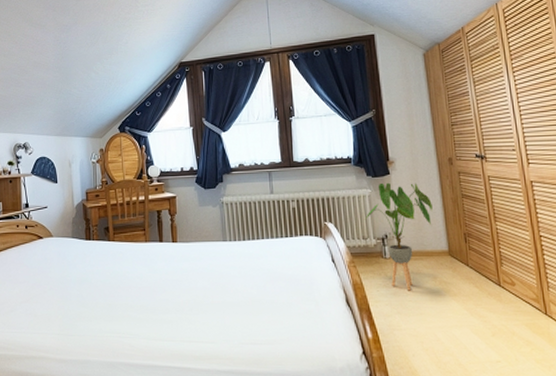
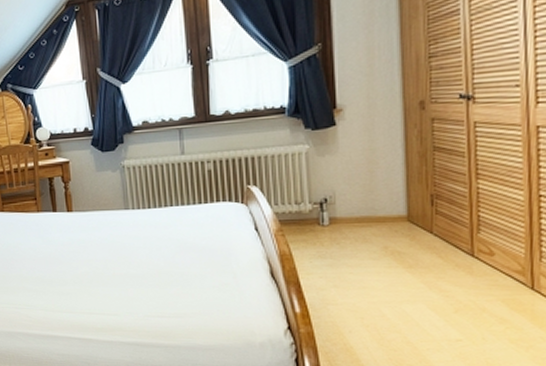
house plant: present [365,182,433,291] -> none [300,134,391,262]

